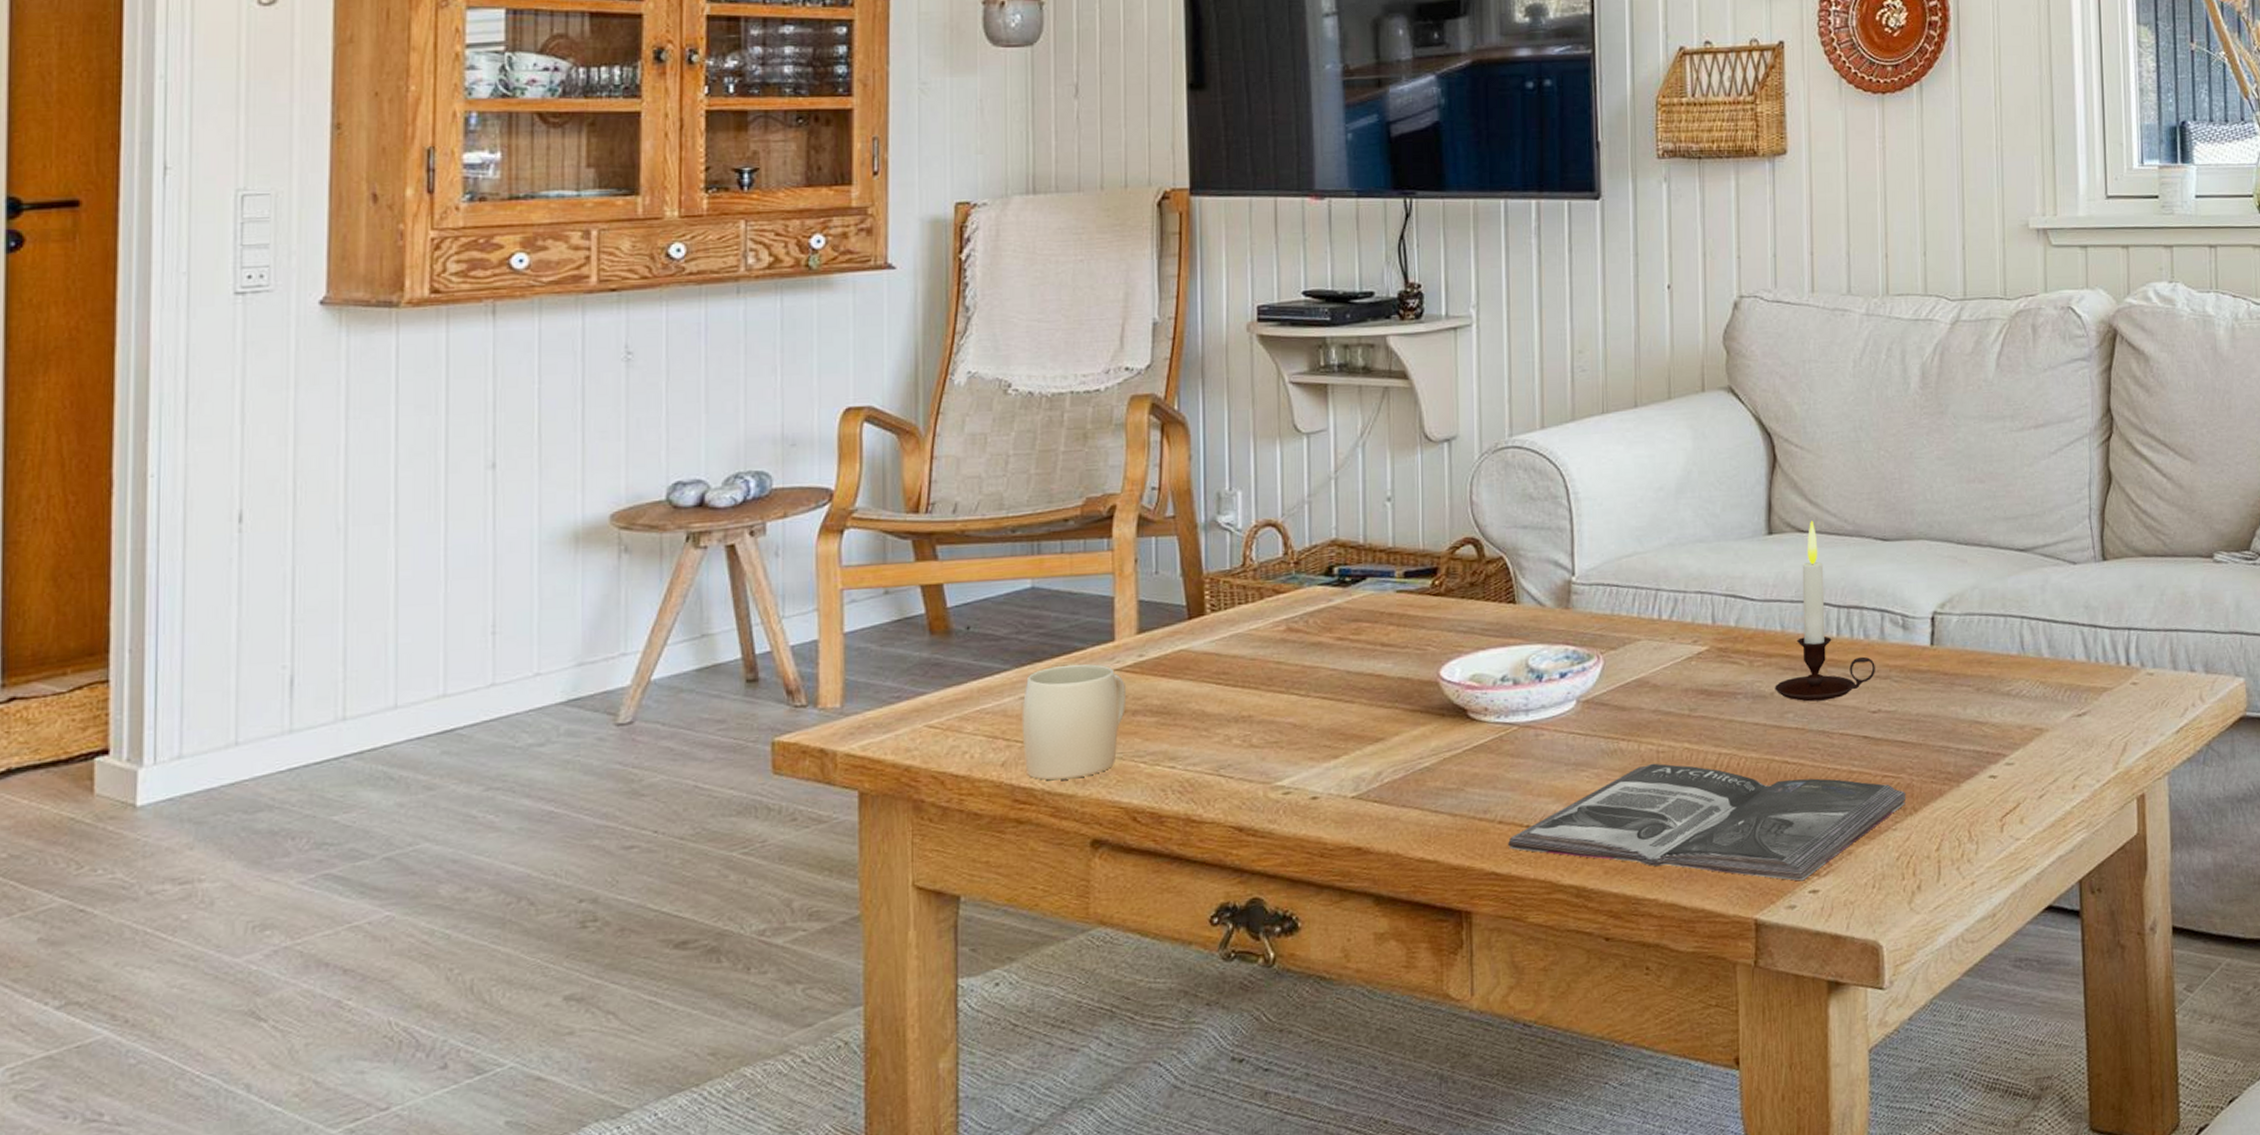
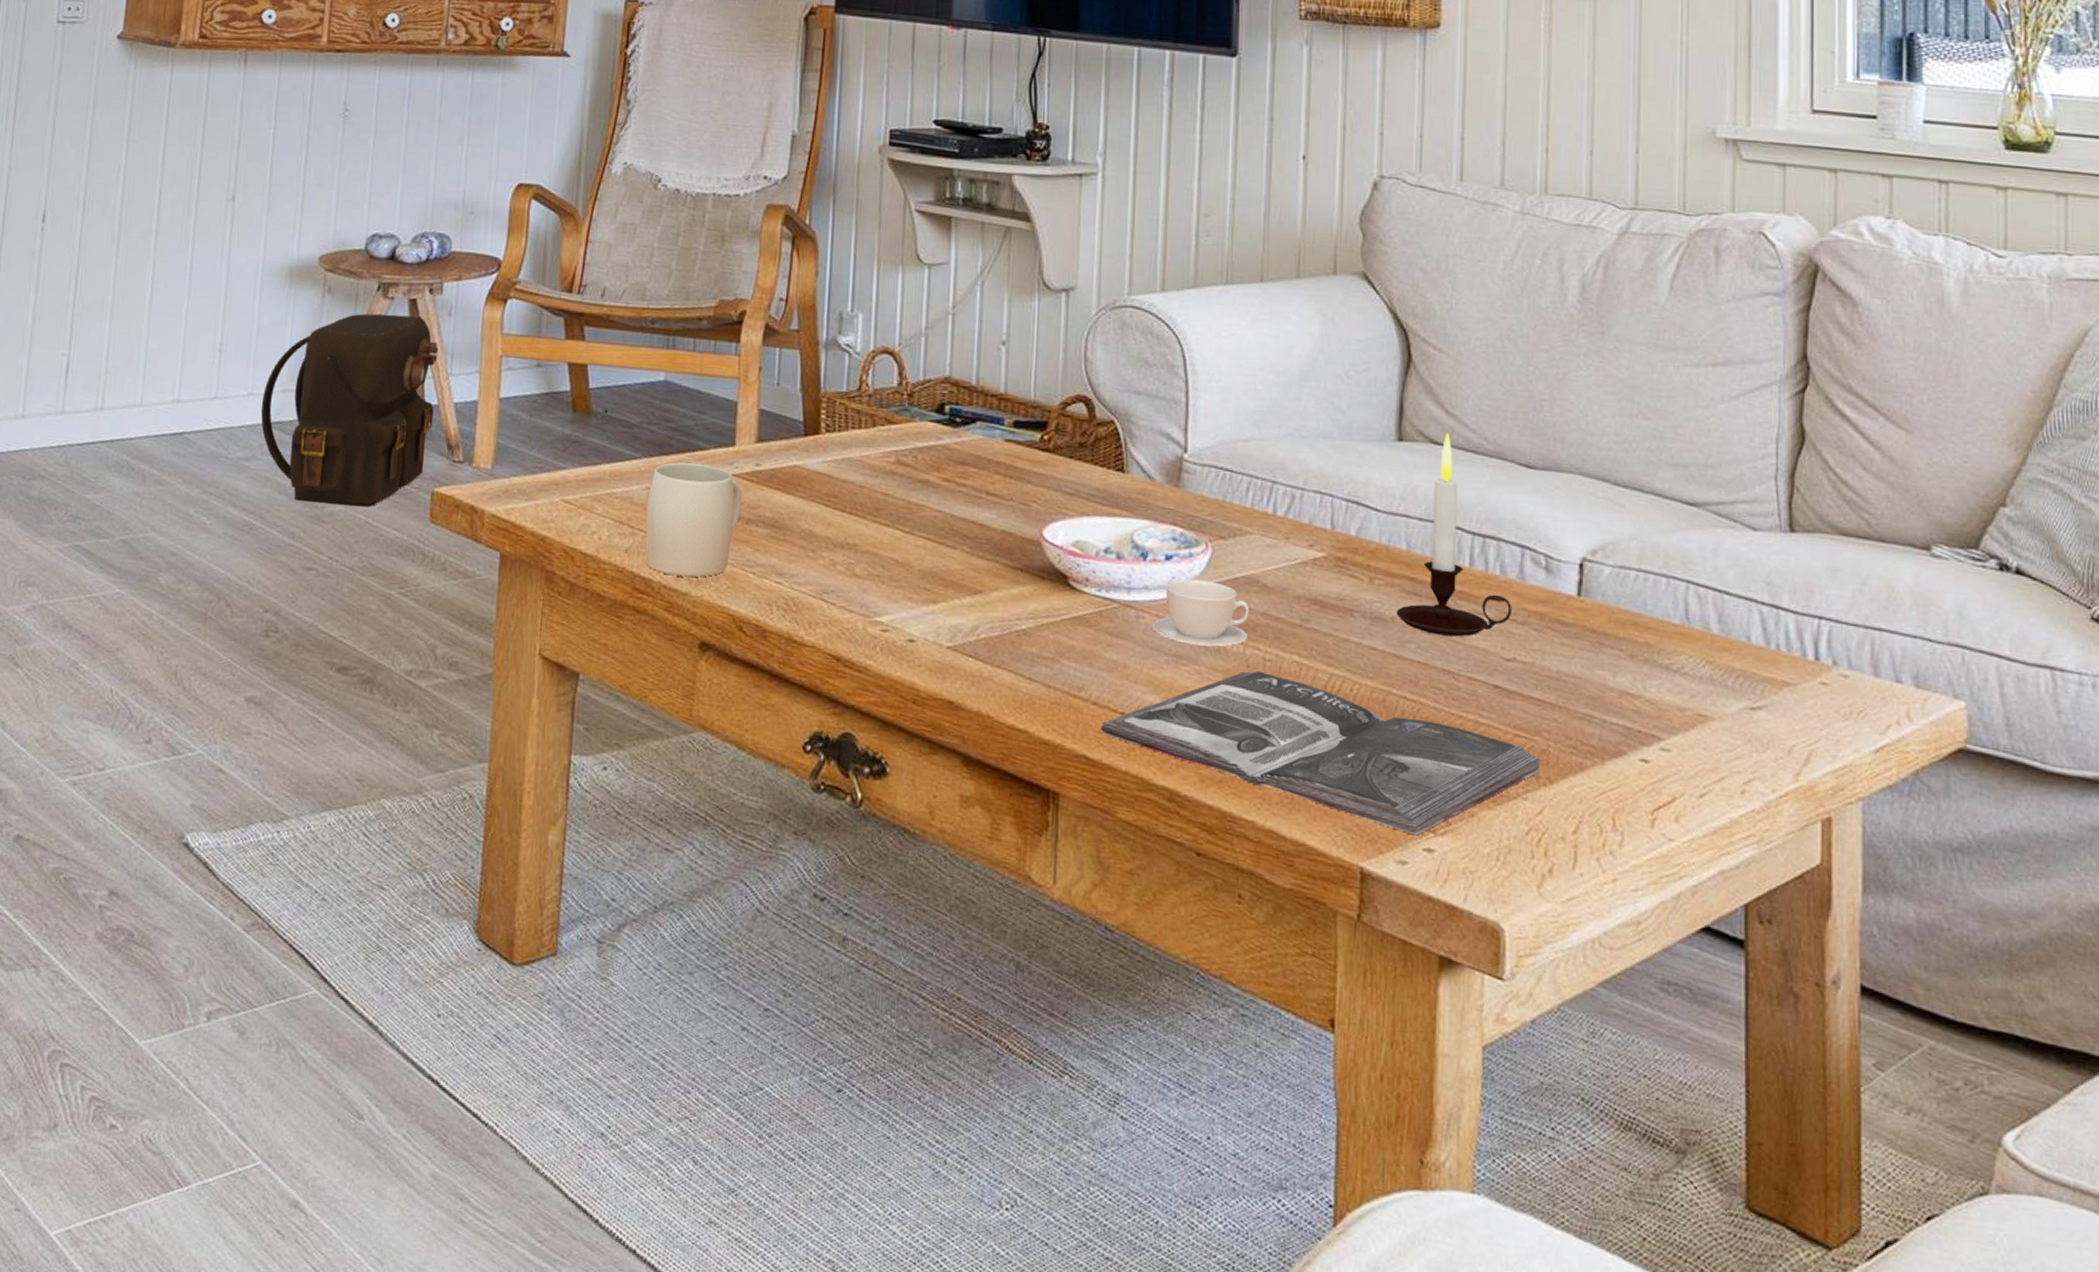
backpack: none [552,562,767,778] -> present [261,313,439,507]
teacup: none [1550,690,1642,751] -> present [1151,579,1250,646]

